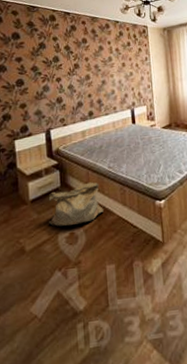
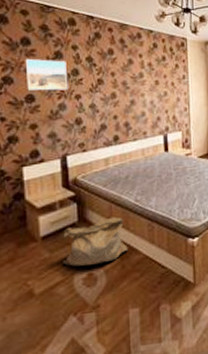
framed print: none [16,49,51,76] -> present [25,58,68,91]

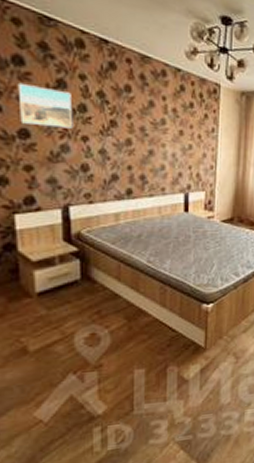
bag: present [63,217,128,267] -> none [62,277,136,326]

